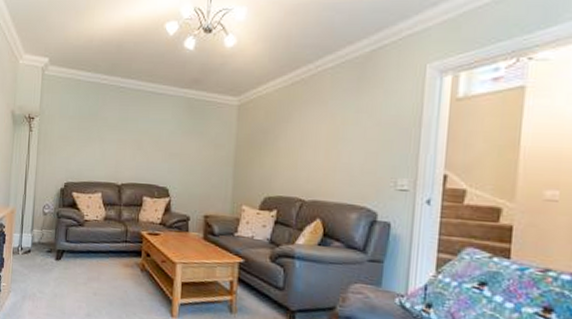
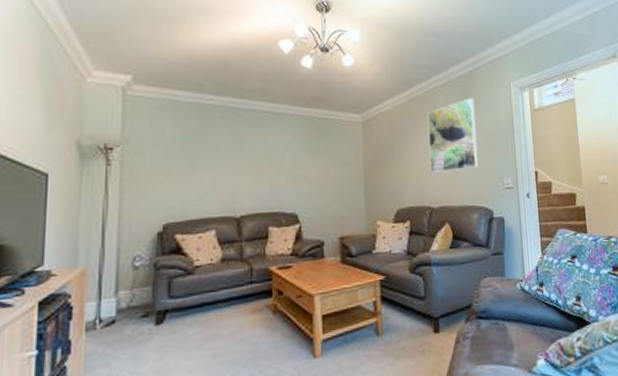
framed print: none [306,83,372,164] -> present [427,98,478,173]

